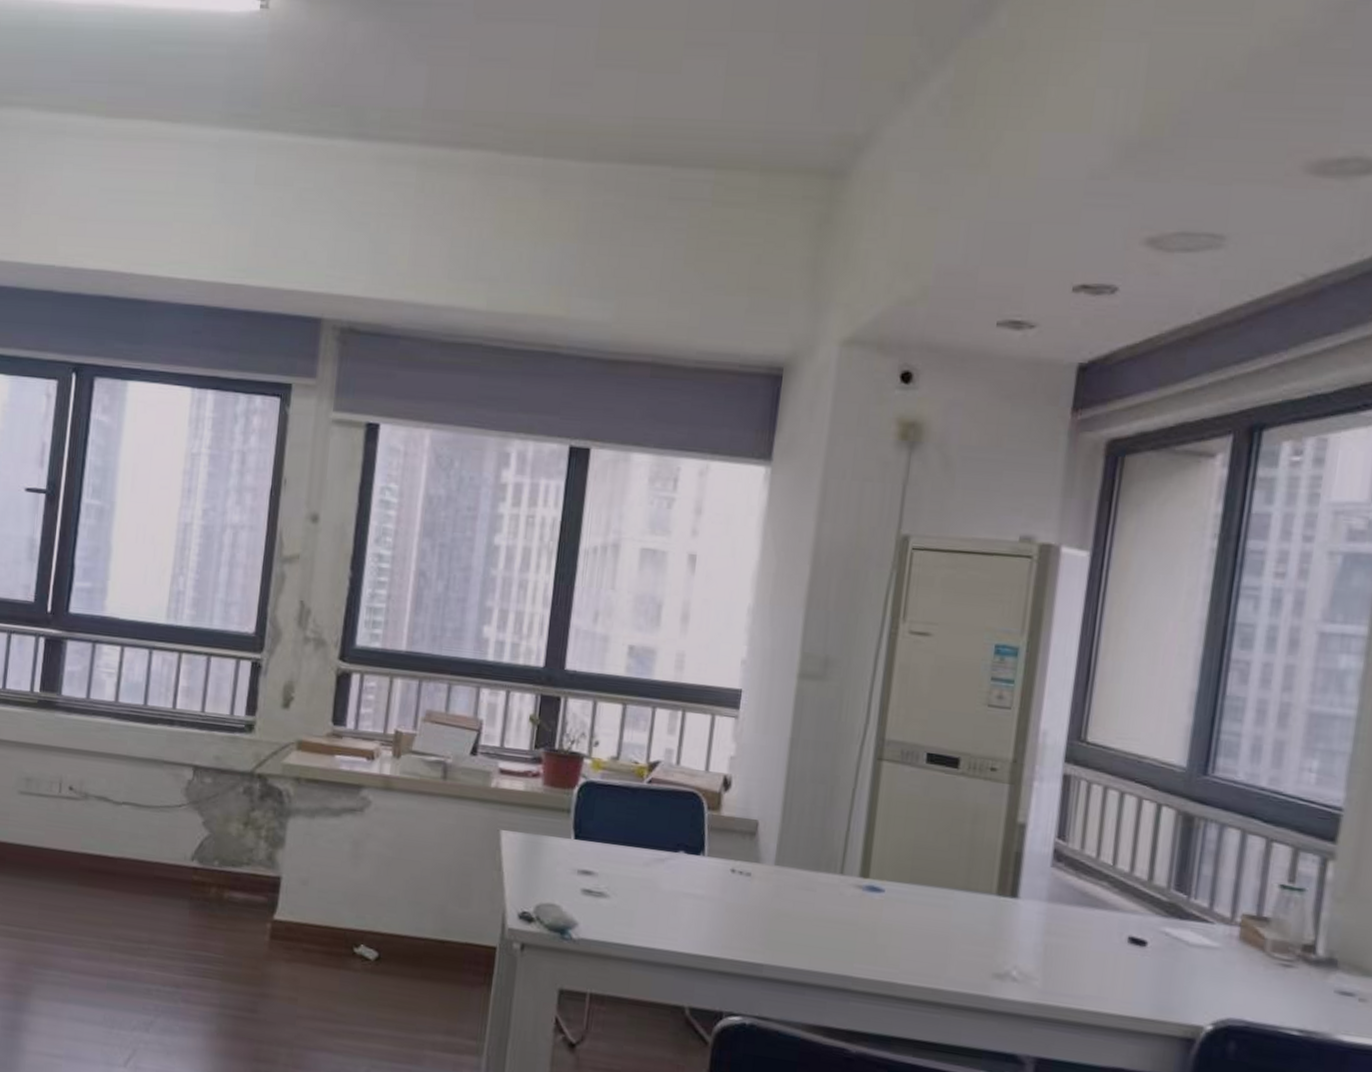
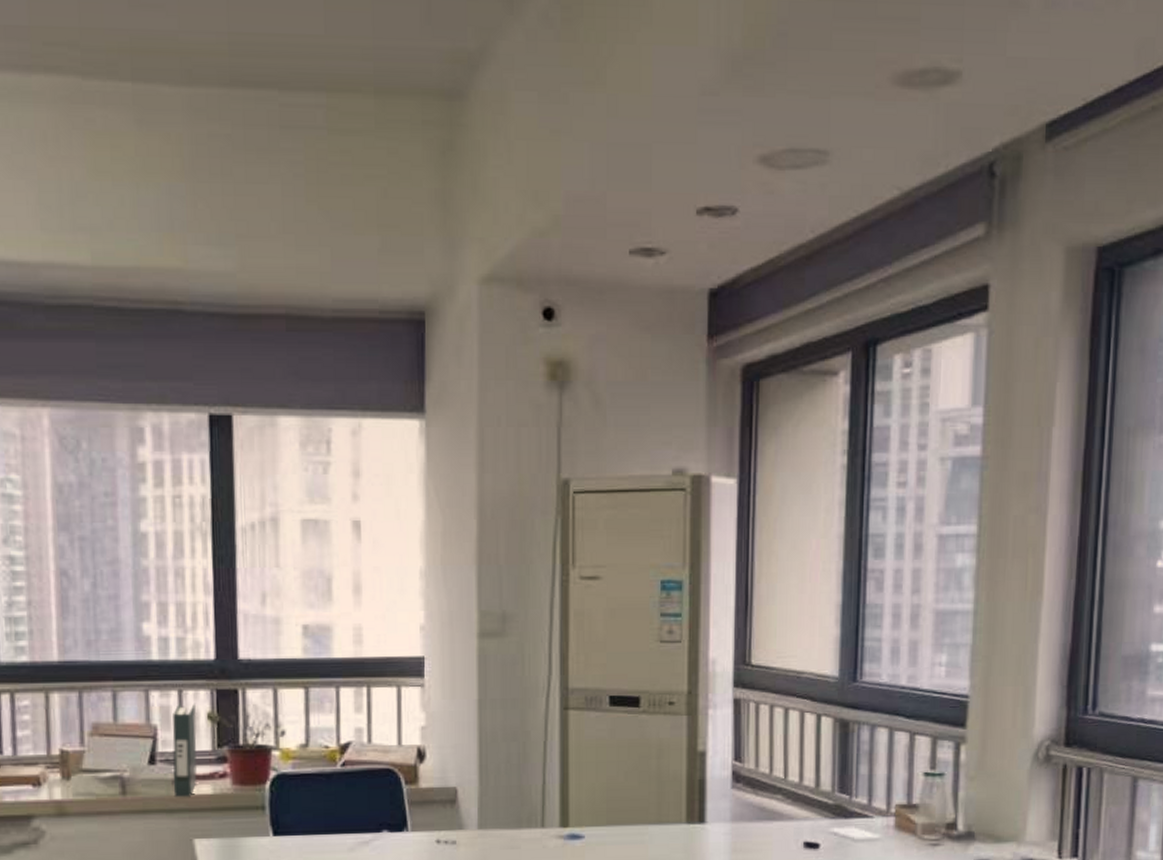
binder: none [488,703,520,791] -> present [172,703,197,798]

